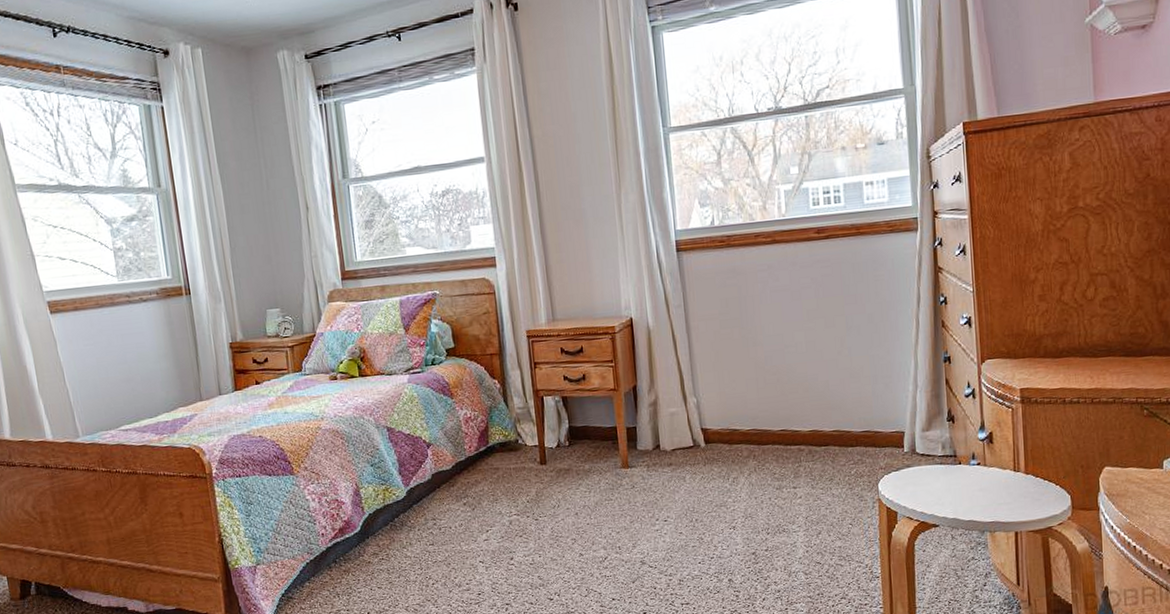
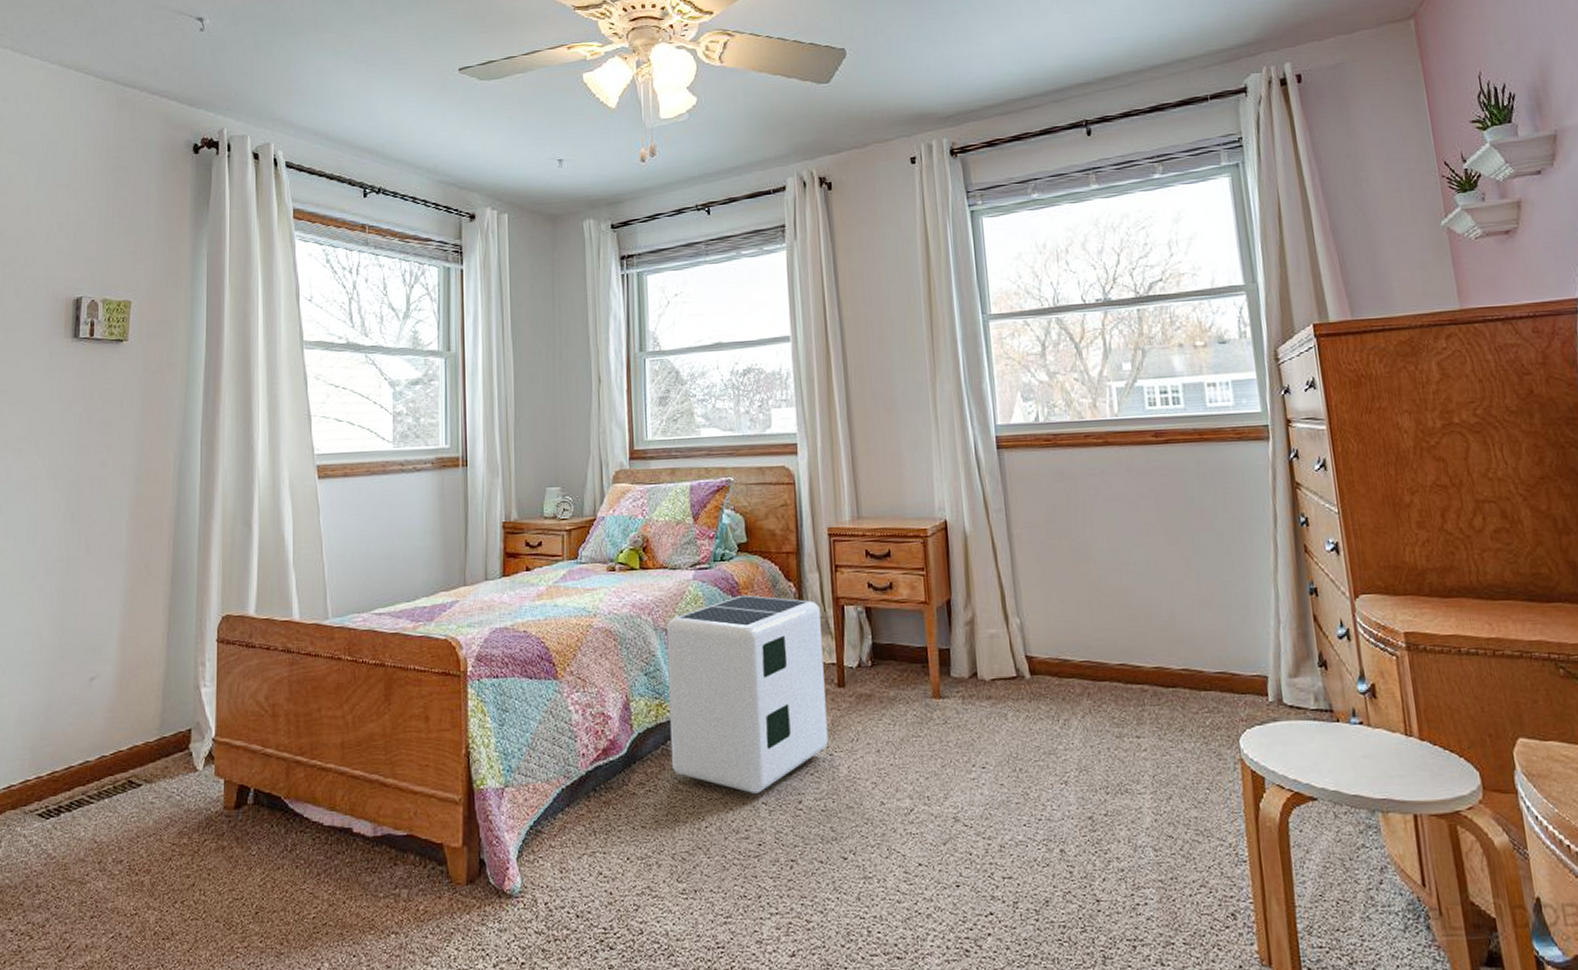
air purifier: none [387,392,534,555] -> present [666,594,828,794]

